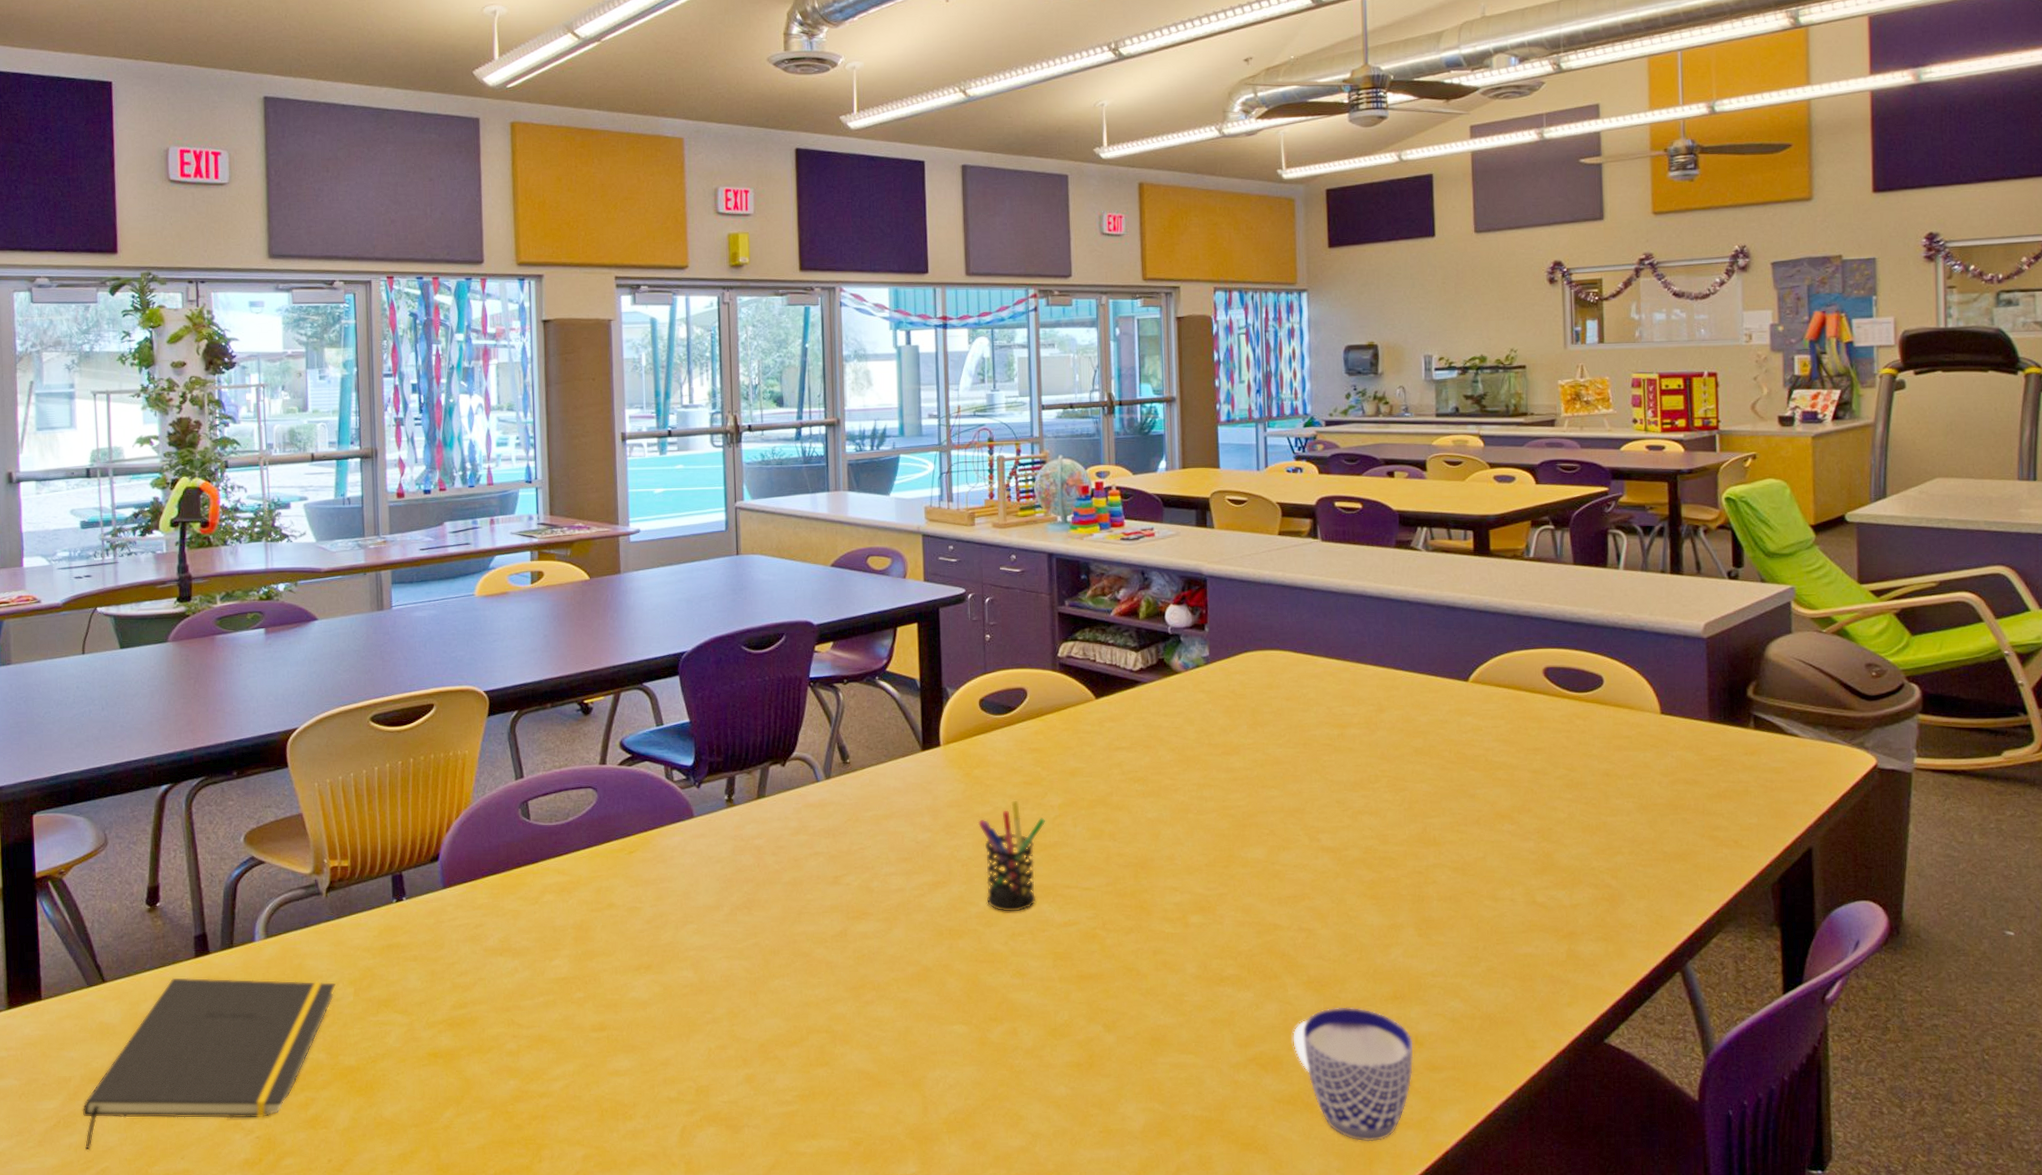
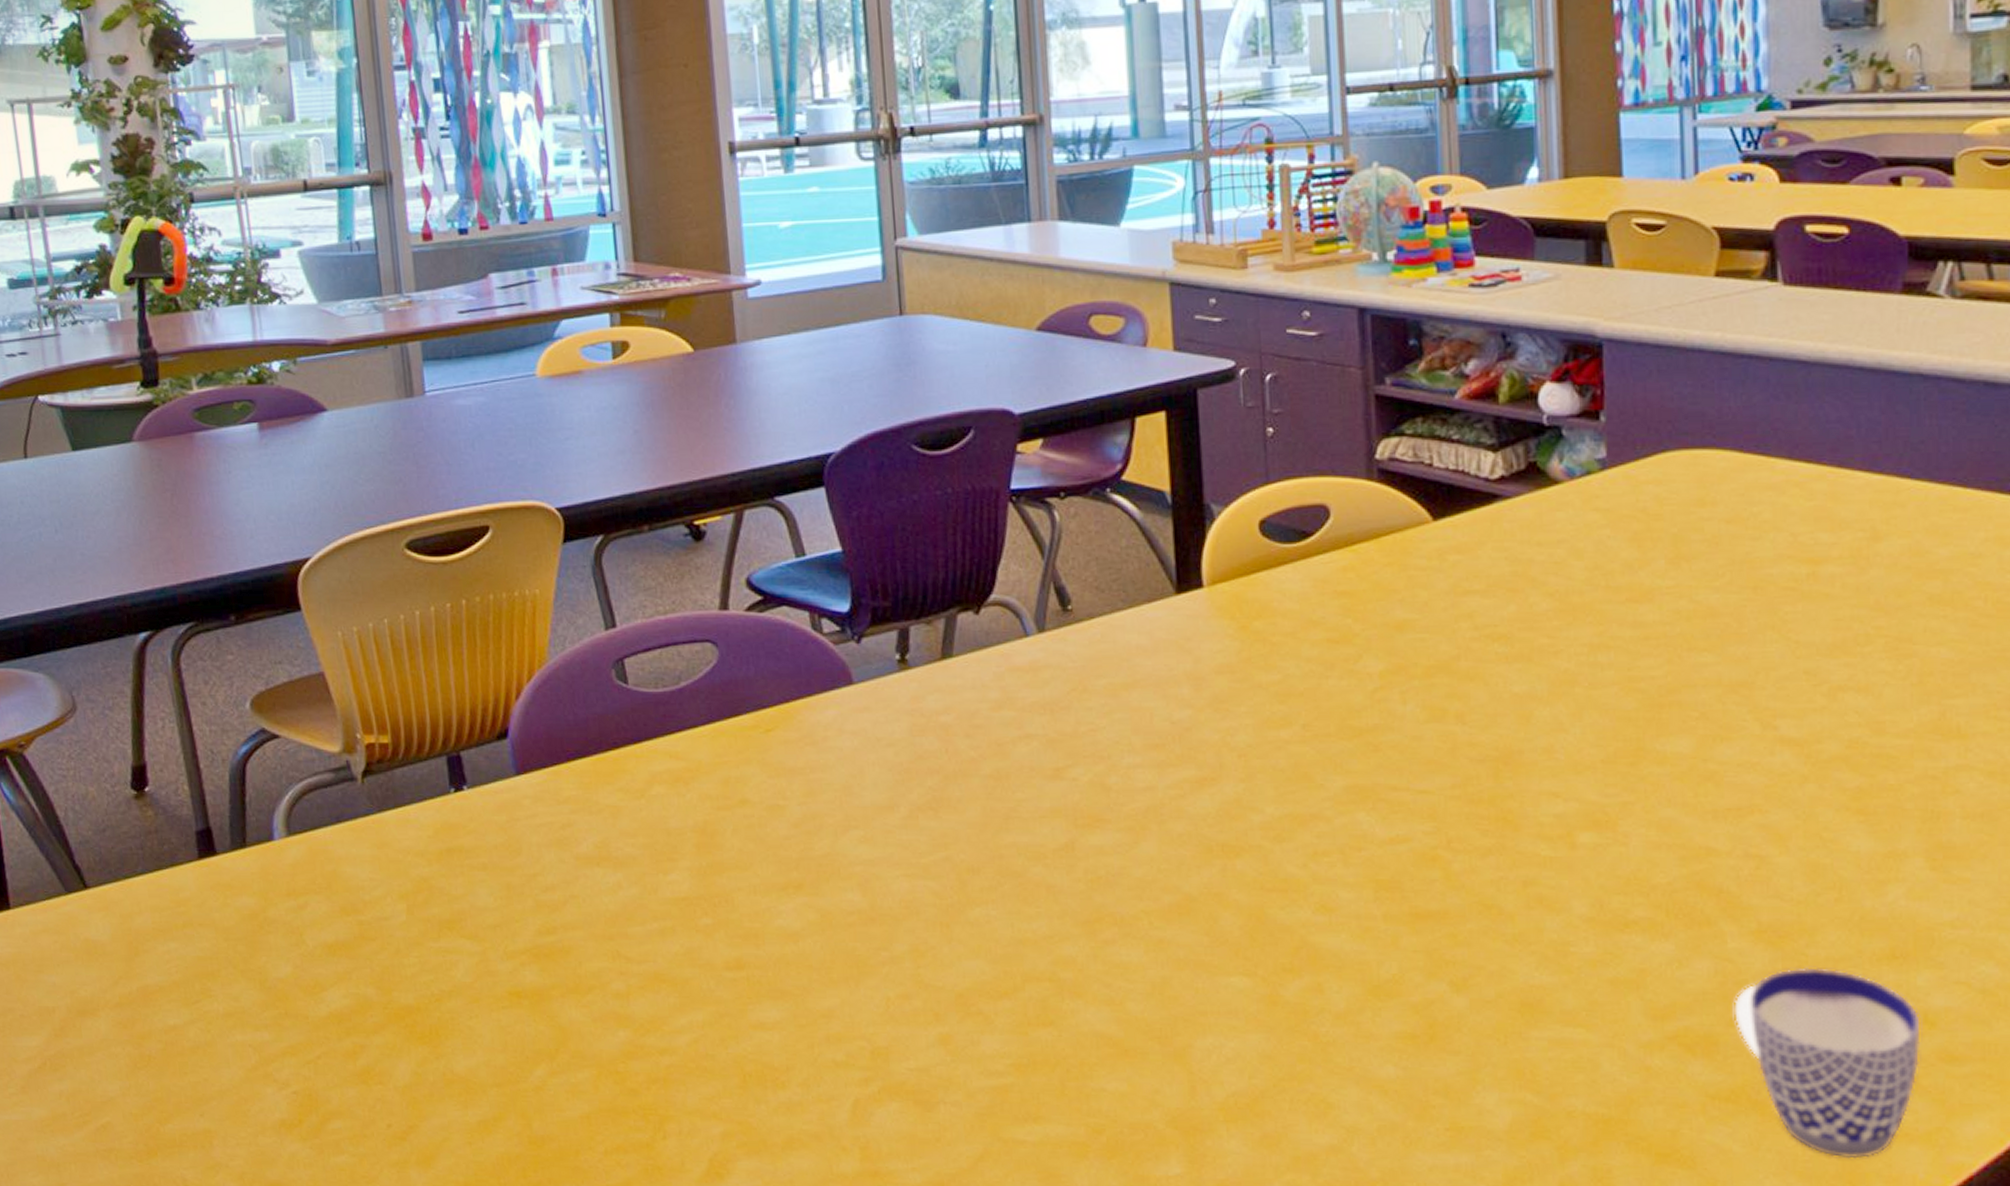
notepad: present [82,977,336,1149] -> none [71,884,382,1100]
pen holder: present [978,801,1046,912] -> none [1261,666,1361,822]

